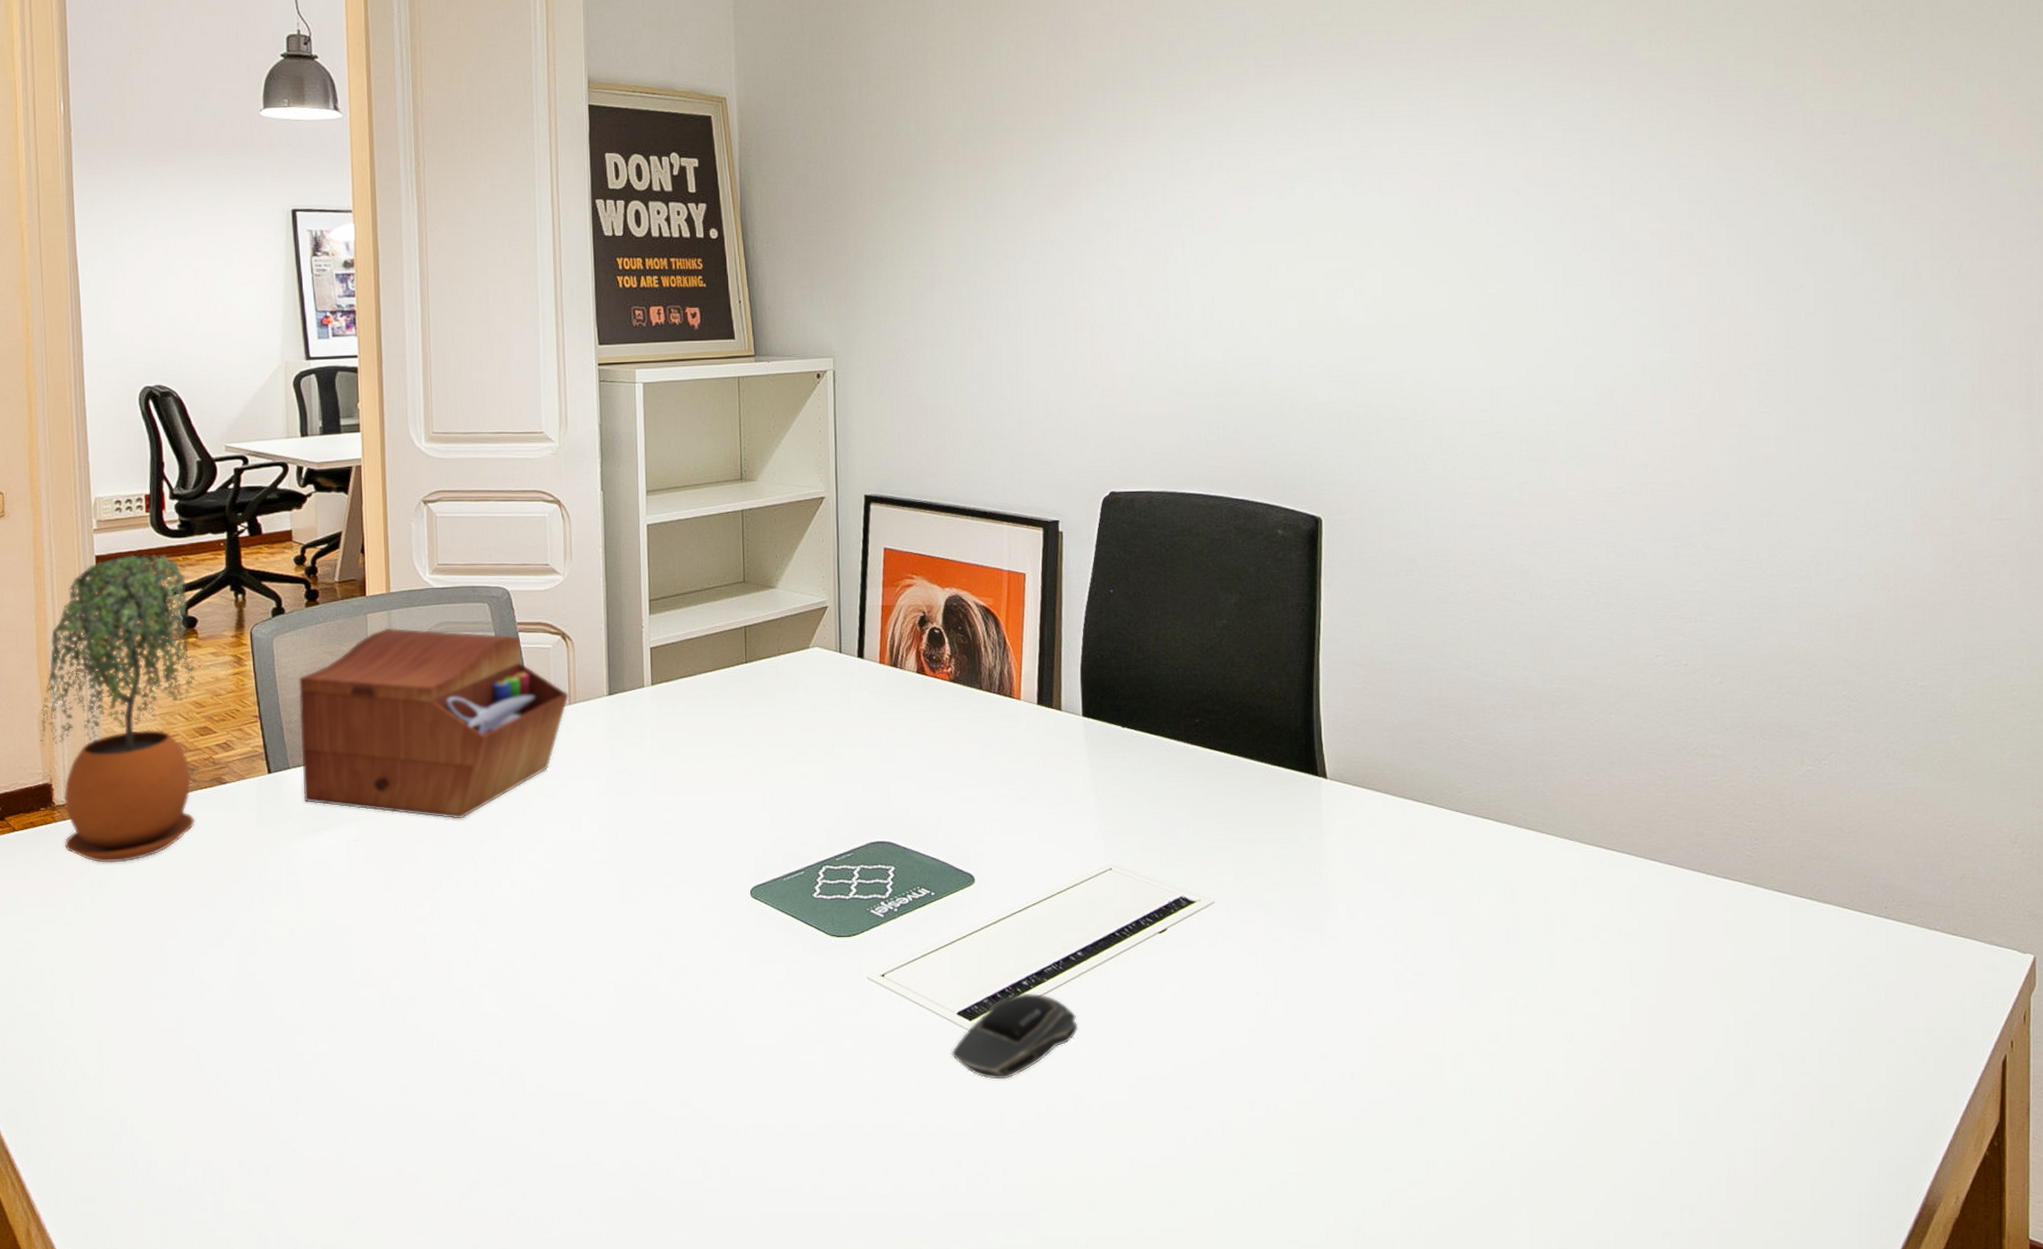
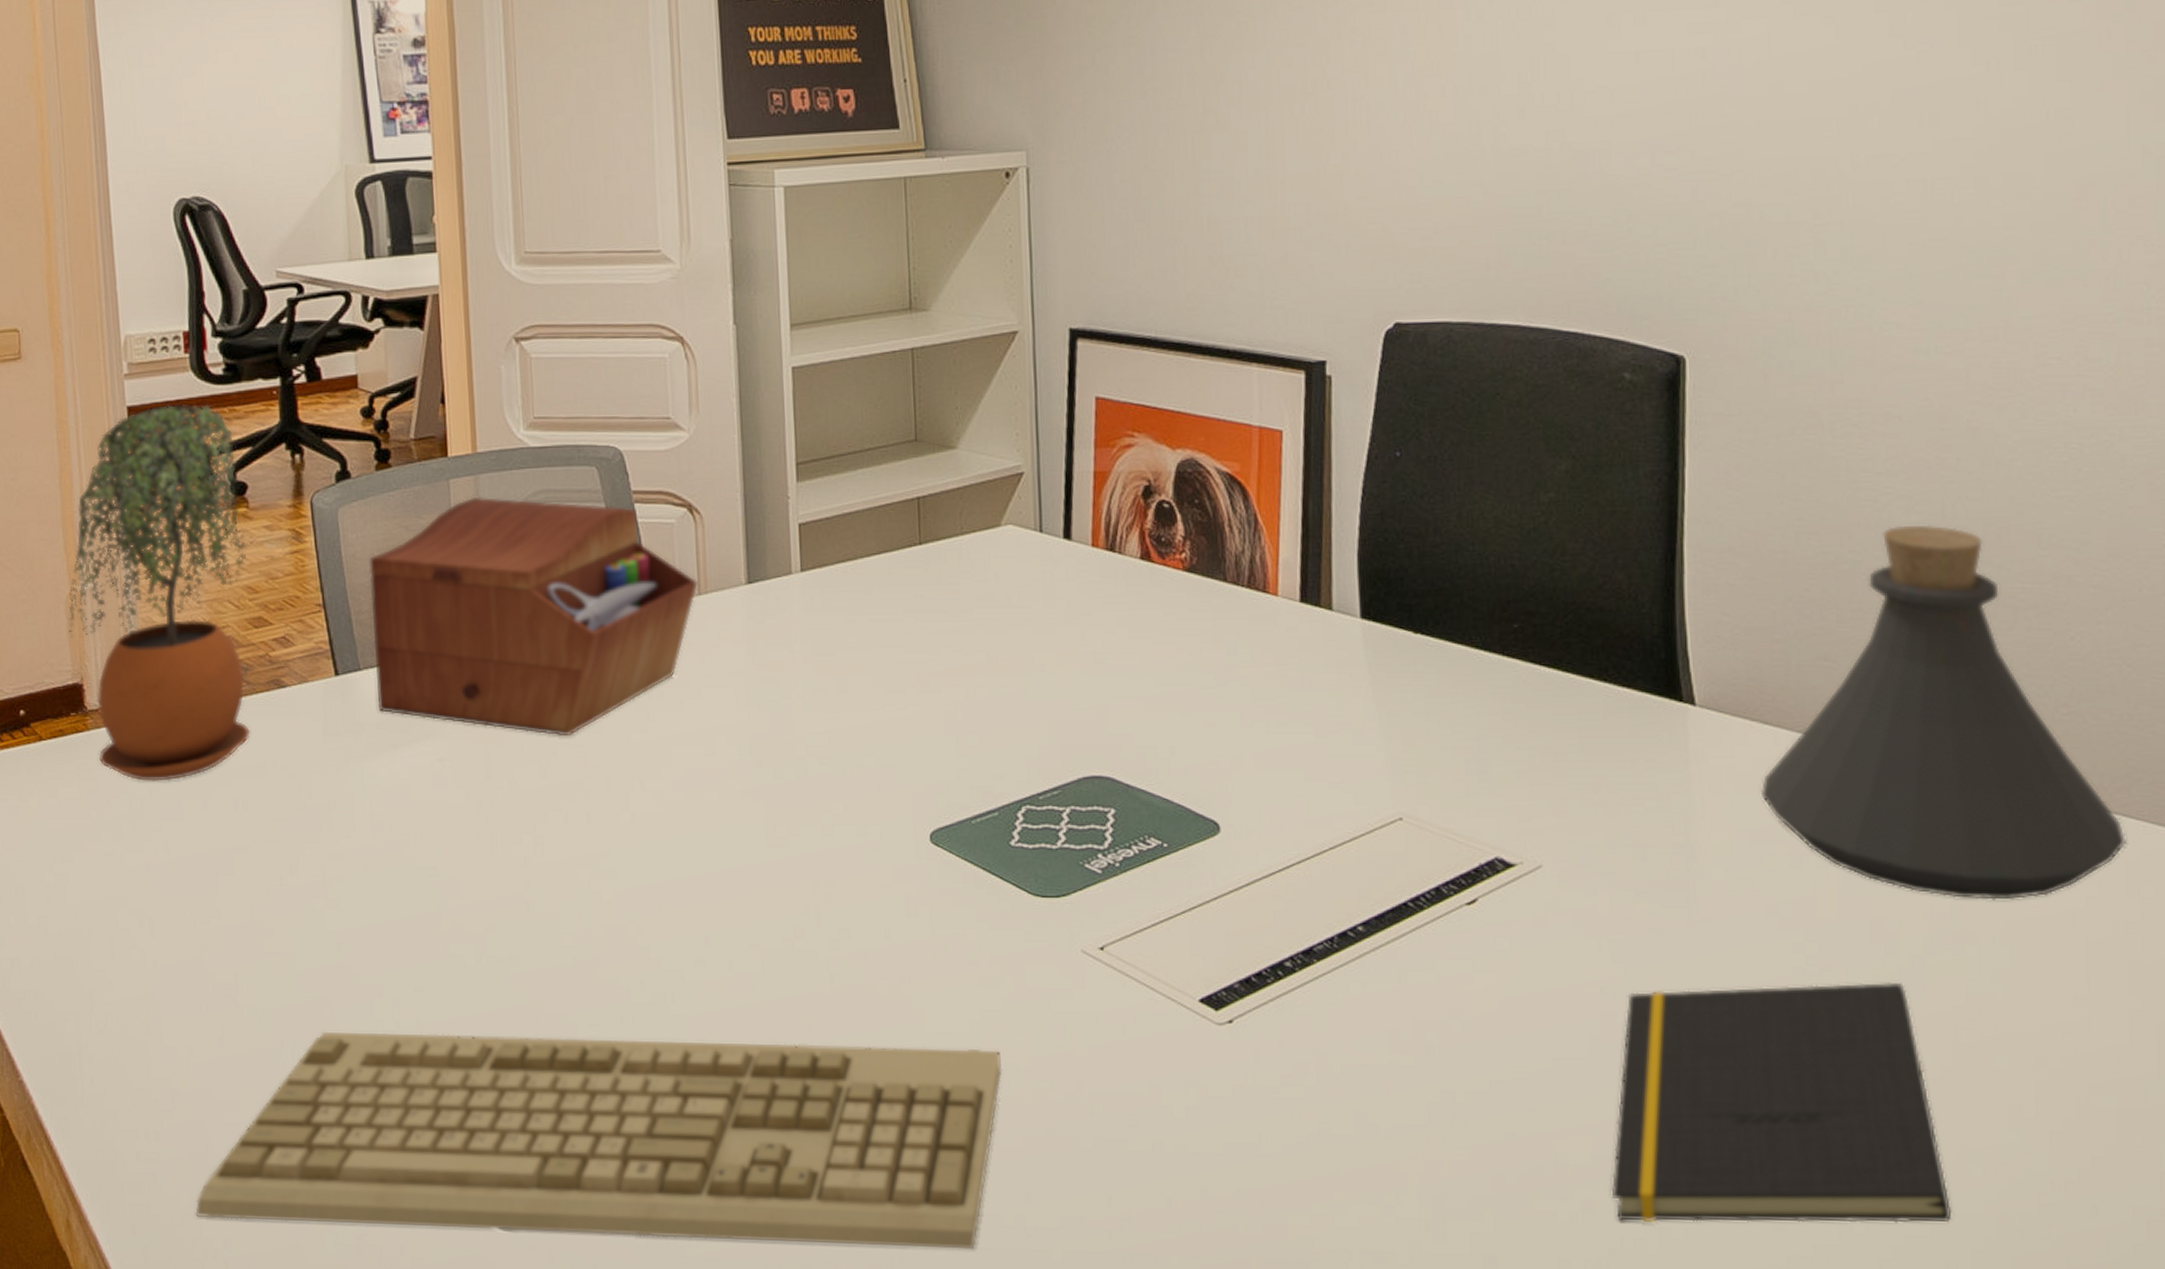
keyboard: none [139,1057,805,1222] -> present [195,1031,1003,1250]
computer mouse: present [951,993,1079,1080] -> none [1192,977,1360,1088]
notepad: none [1263,981,1507,1170] -> present [1611,981,1952,1223]
bottle: none [1373,642,1629,918] -> present [1760,524,2126,900]

